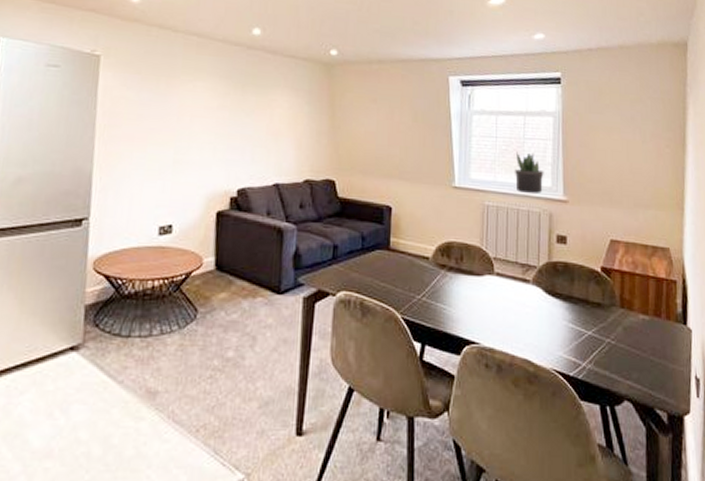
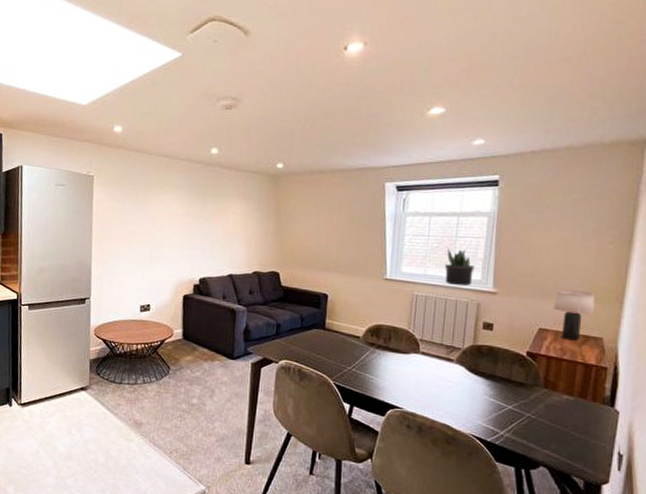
table lamp: none [622,196,661,252] -> present [553,289,596,341]

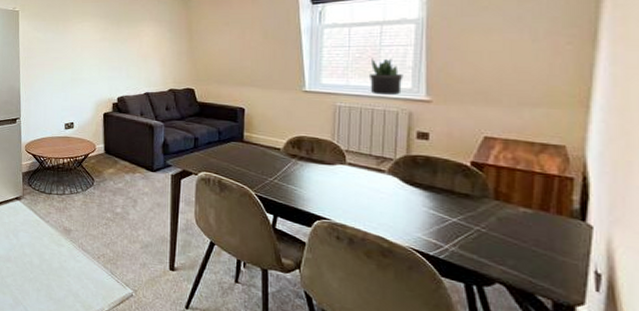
table lamp: present [553,289,596,341] -> none [501,95,554,149]

